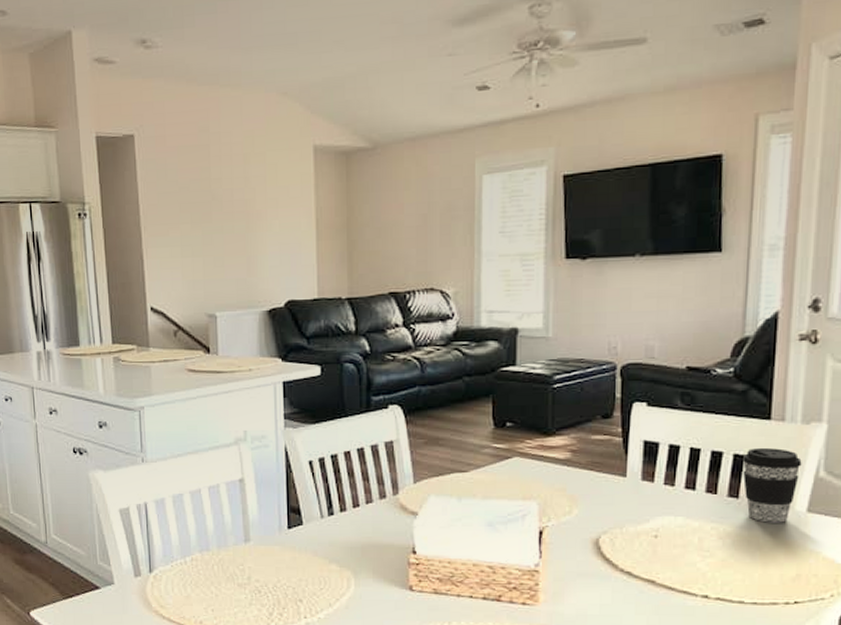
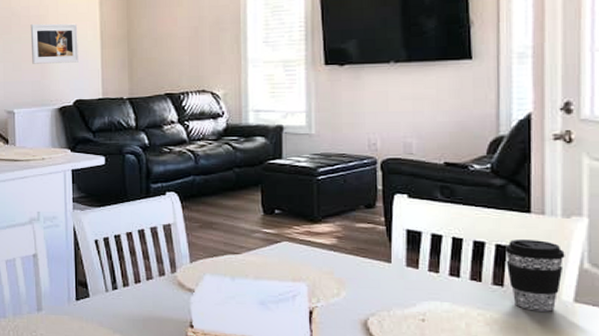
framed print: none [234,209,290,259] -> present [30,23,78,64]

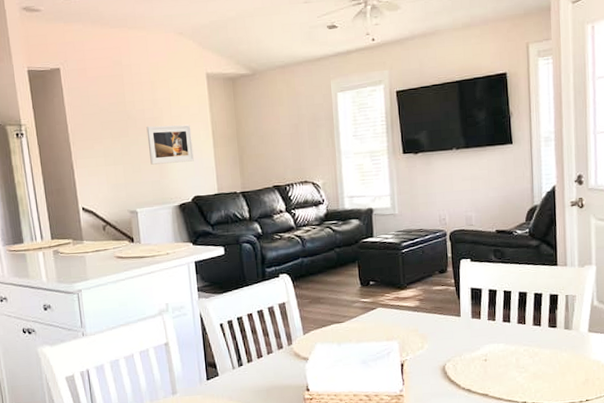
coffee cup: present [504,240,565,312] -> none [540,286,581,343]

